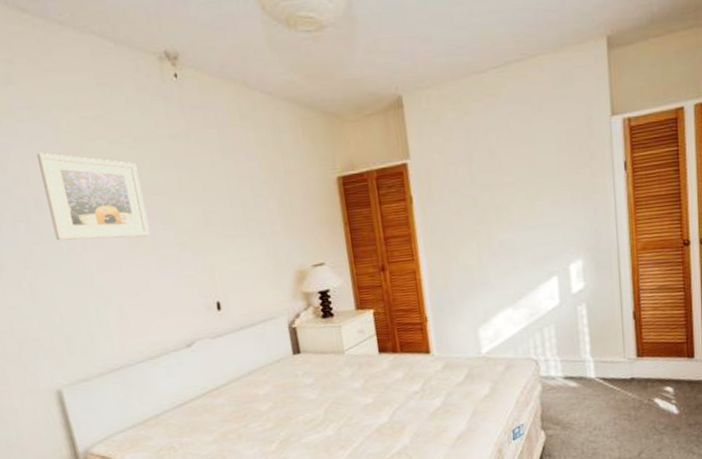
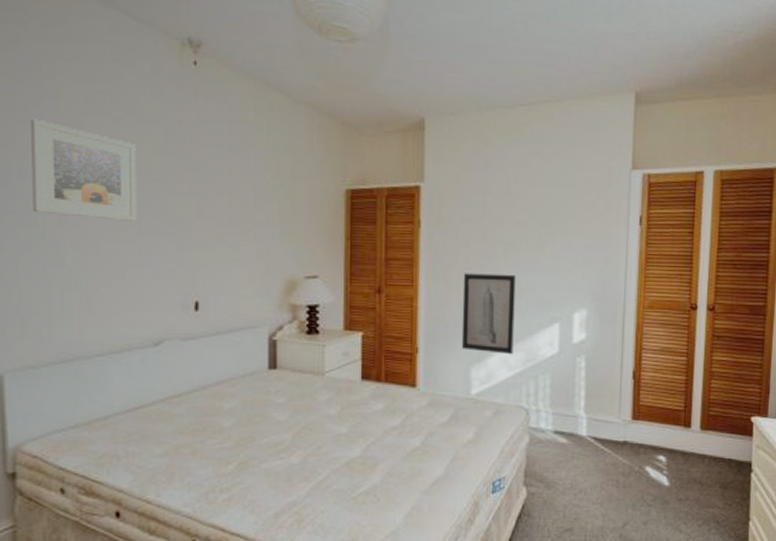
wall art: none [460,235,517,313] -> present [461,273,516,355]

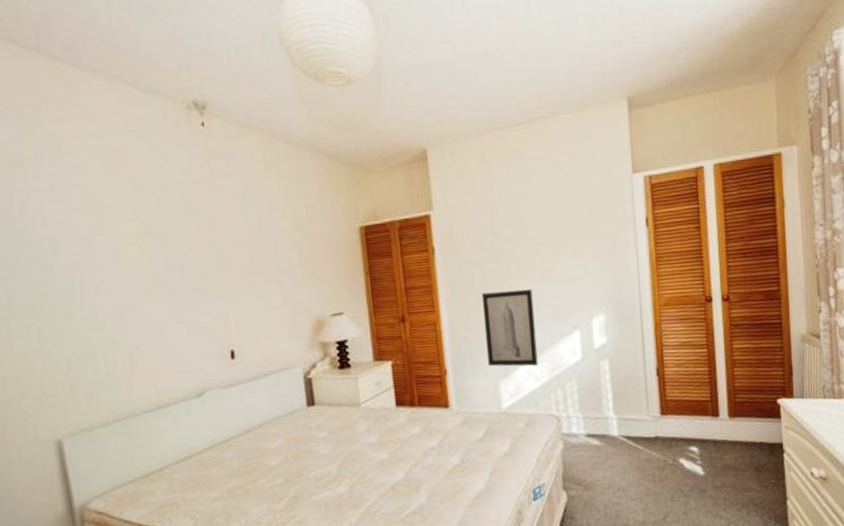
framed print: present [31,118,136,223] -> none [57,196,167,285]

